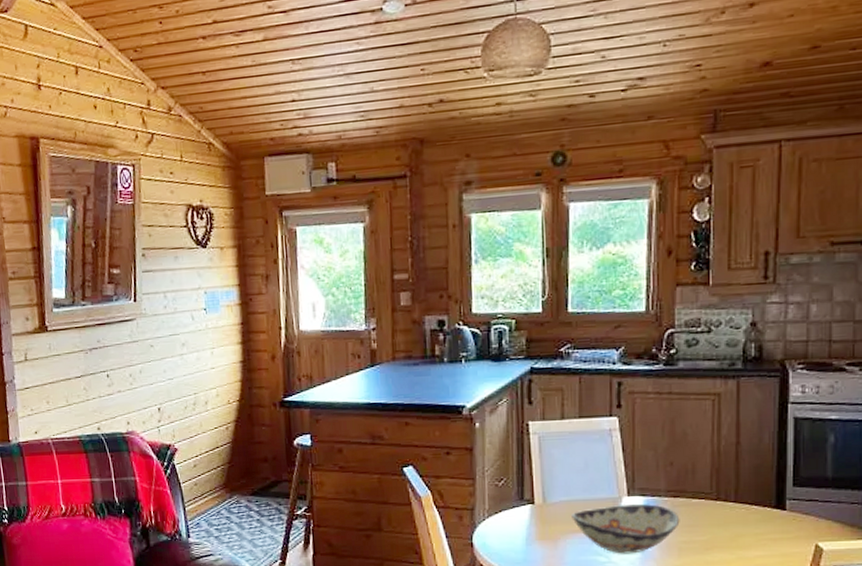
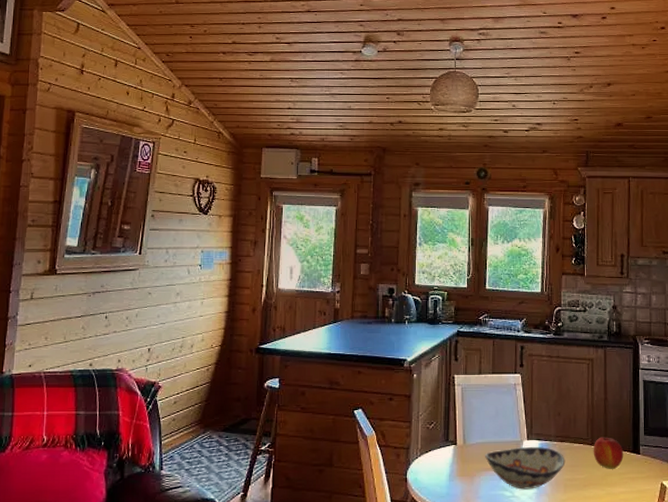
apple: none [719,490,763,529] -> present [593,437,624,469]

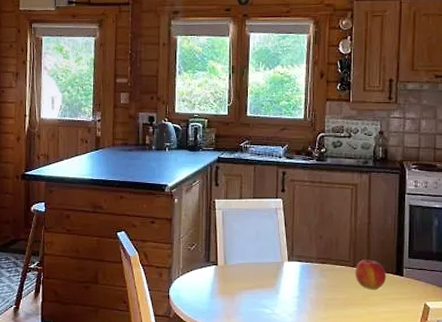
decorative bowl: present [485,446,565,490] -> none [246,267,326,308]

